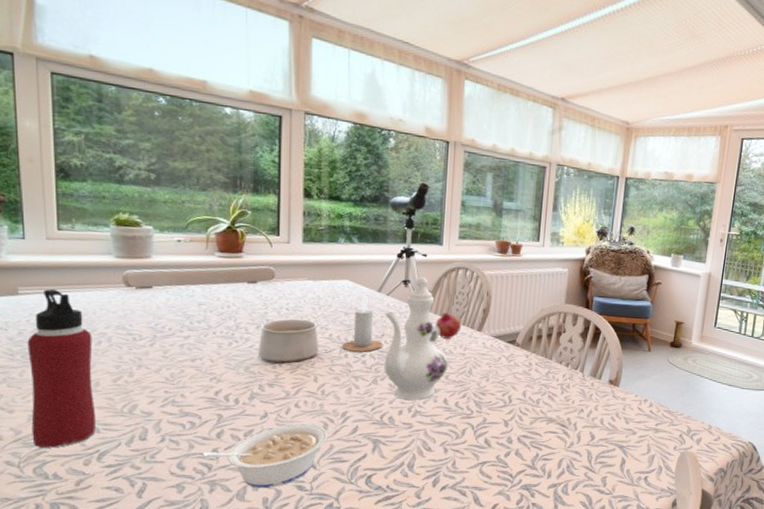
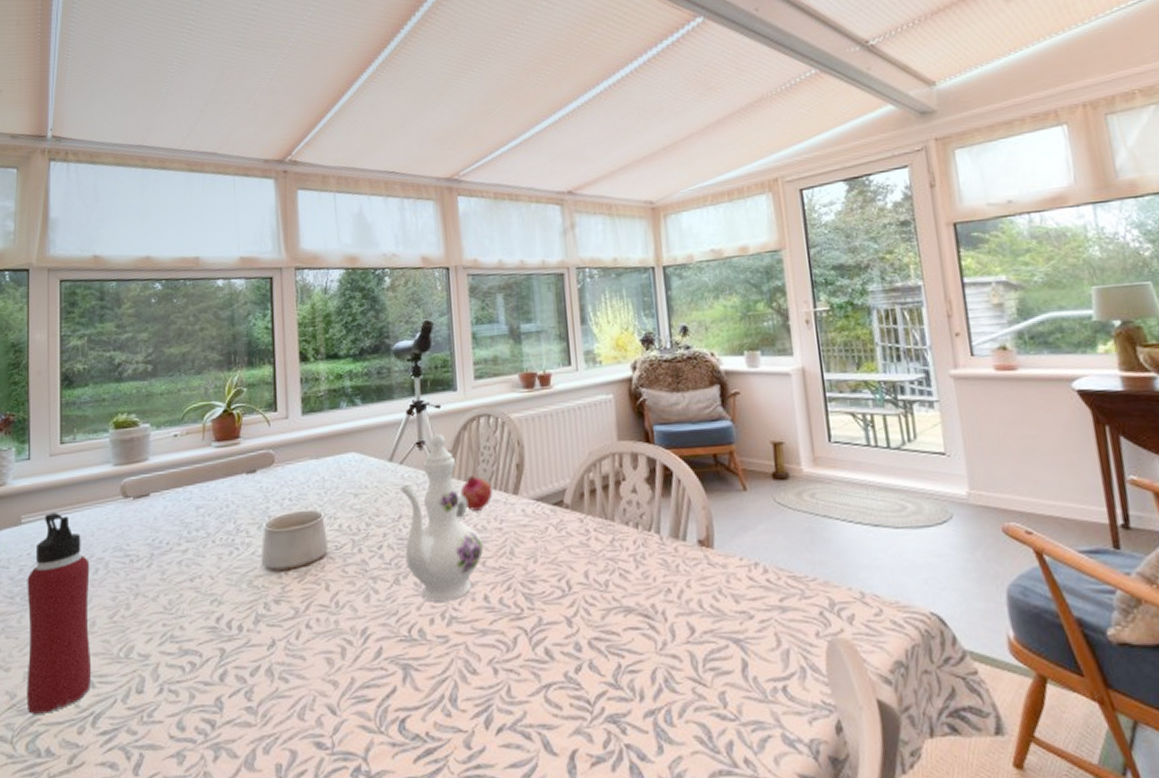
legume: present [202,423,328,489] -> none [204,649,347,750]
candle: present [342,296,383,352] -> none [354,470,402,544]

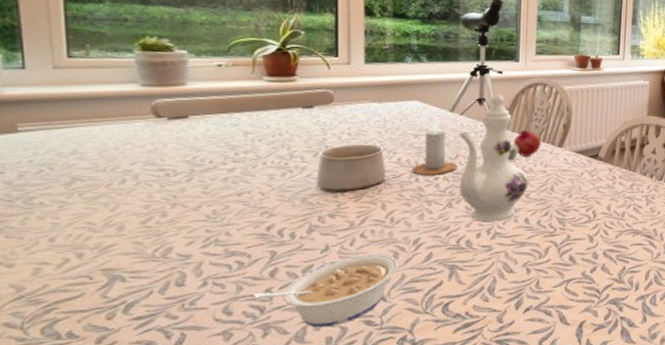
water bottle: present [26,512,92,714] -> none [30,123,122,304]
legume: none [204,649,347,750] -> present [252,254,399,328]
candle: none [354,470,402,544] -> present [412,117,458,175]

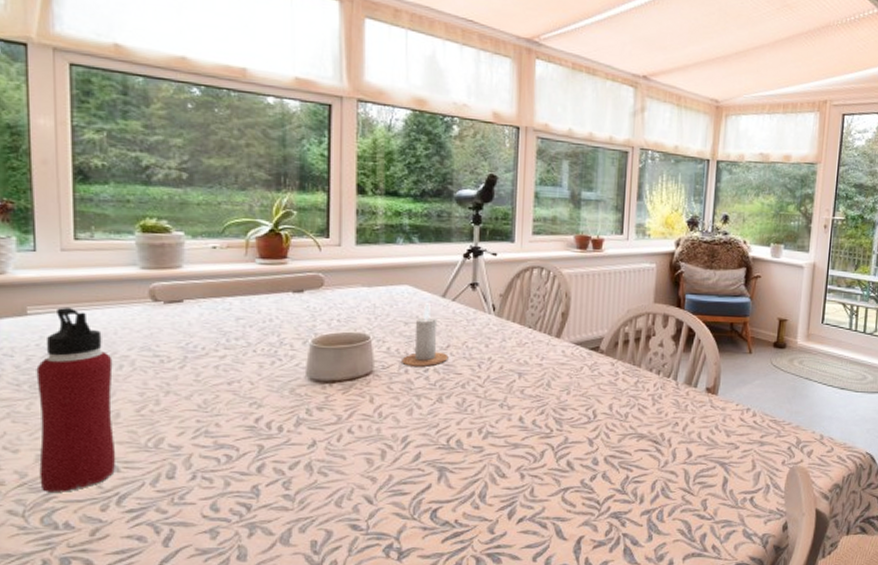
water bottle: none [30,123,122,304] -> present [36,307,116,492]
legume: present [252,254,399,328] -> none [240,451,386,530]
ewer: present [458,94,529,221] -> none [449,278,524,419]
fruit: present [513,130,542,157] -> none [507,318,538,348]

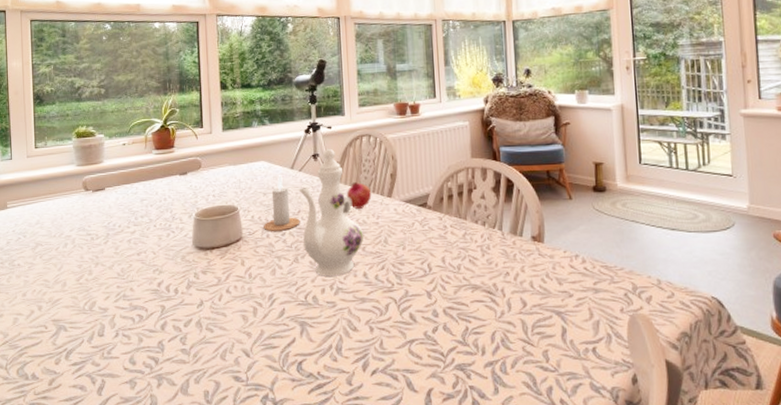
water bottle: present [36,307,116,492] -> none [13,200,65,349]
ewer: none [449,278,524,419] -> present [299,148,364,276]
fruit: none [507,318,538,348] -> present [346,182,372,209]

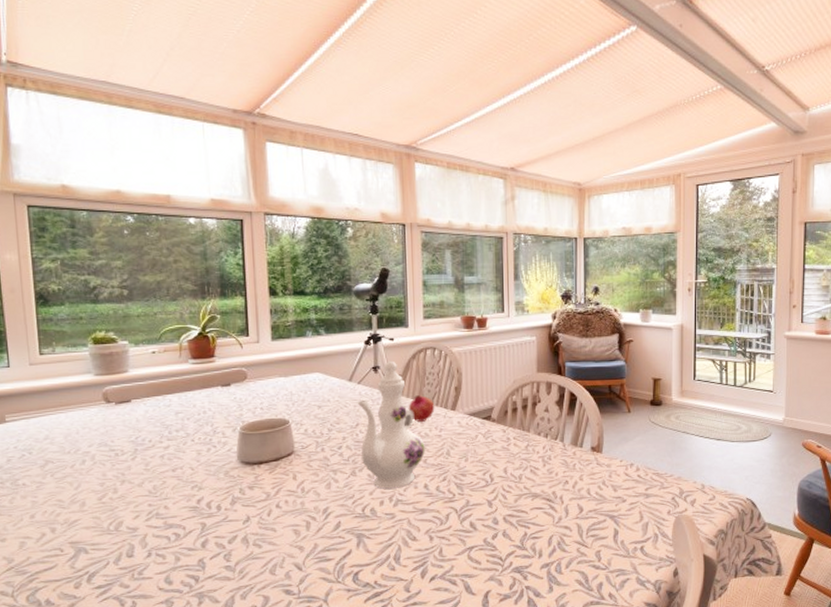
candle: present [264,175,300,231] -> none [318,387,358,445]

